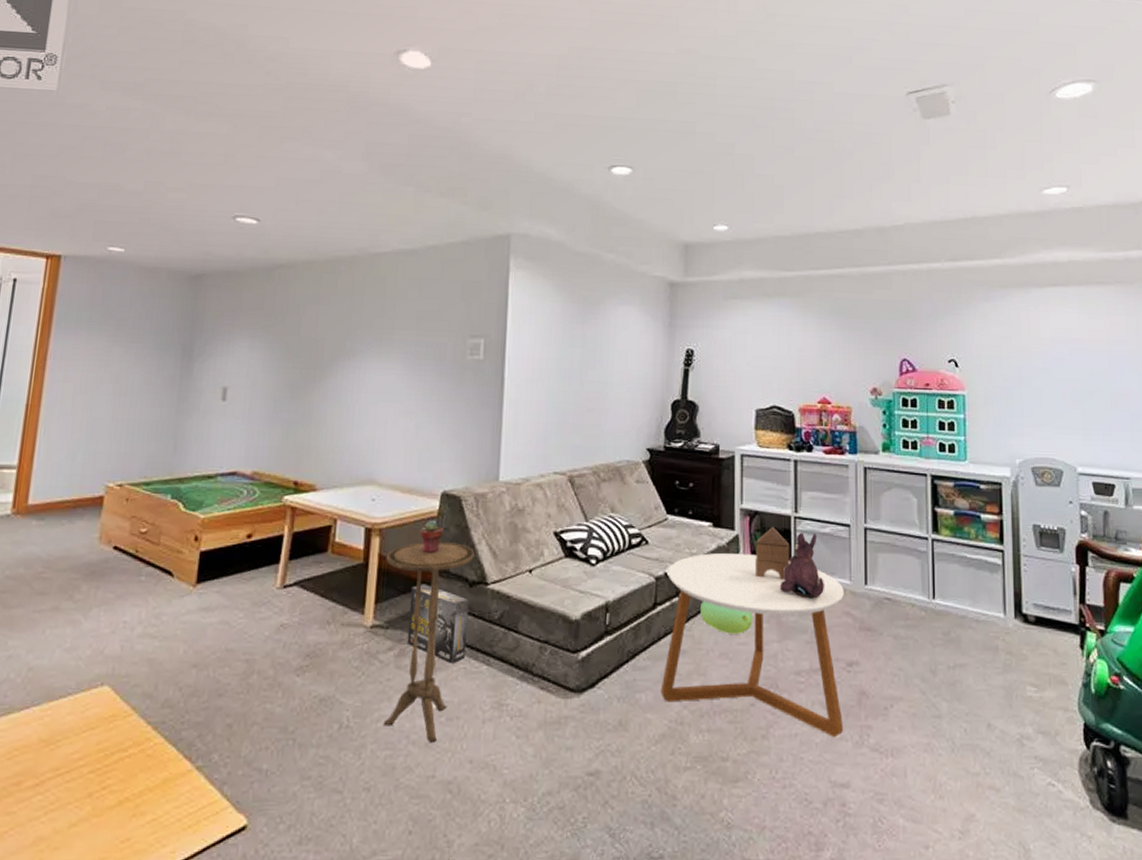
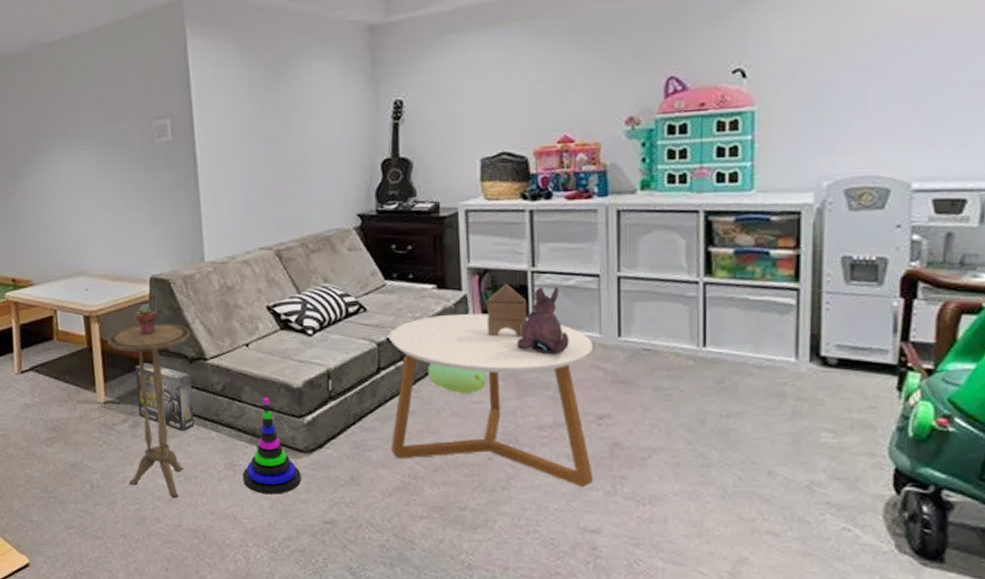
stacking toy: none [509,629,570,740] -> present [242,398,301,494]

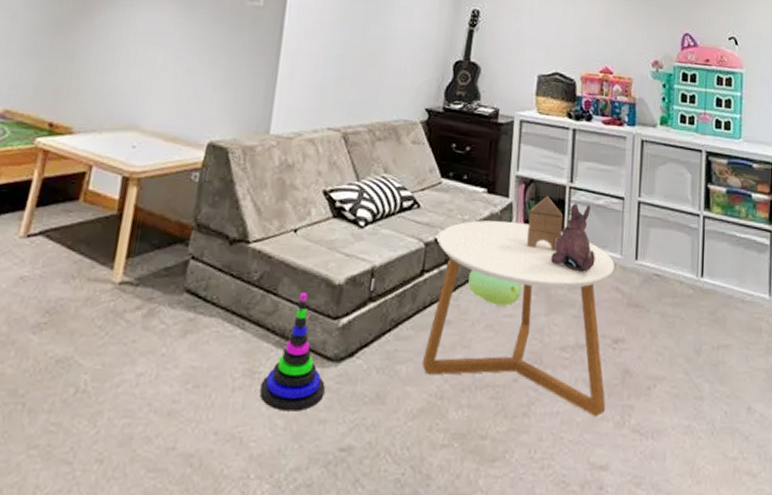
side table: present [107,323,190,498] -> none [123,194,238,411]
box: present [134,362,195,431] -> none [157,239,228,326]
potted succulent: present [135,305,158,335] -> none [181,172,207,208]

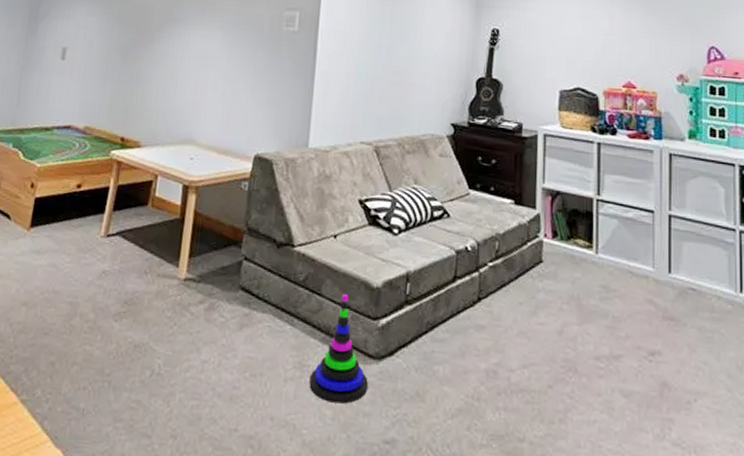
coffee table: present [422,220,614,417] -> none [458,230,647,428]
plush toy: present [468,269,523,306] -> none [500,277,554,314]
toy blocks: present [527,195,564,251] -> none [556,207,592,262]
plush toy: present [550,203,595,272] -> none [580,215,626,284]

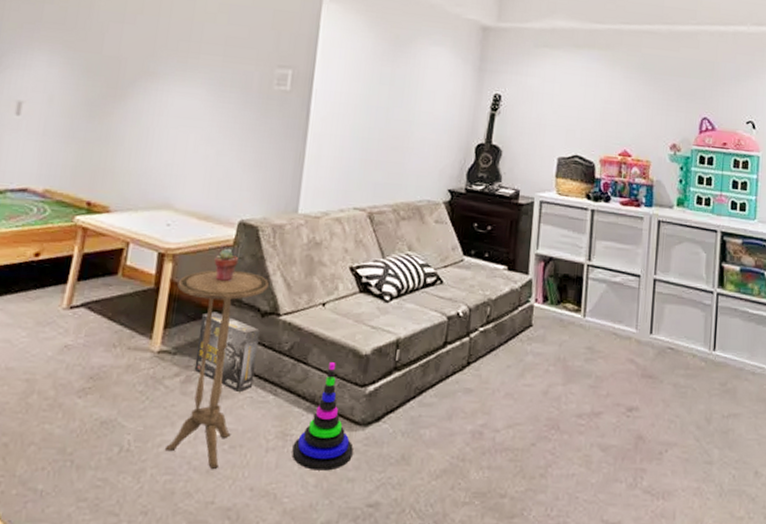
side table: none [191,201,283,396] -> present [164,270,269,469]
box: none [217,241,276,321] -> present [194,311,260,392]
potted succulent: none [233,182,255,214] -> present [214,249,239,282]

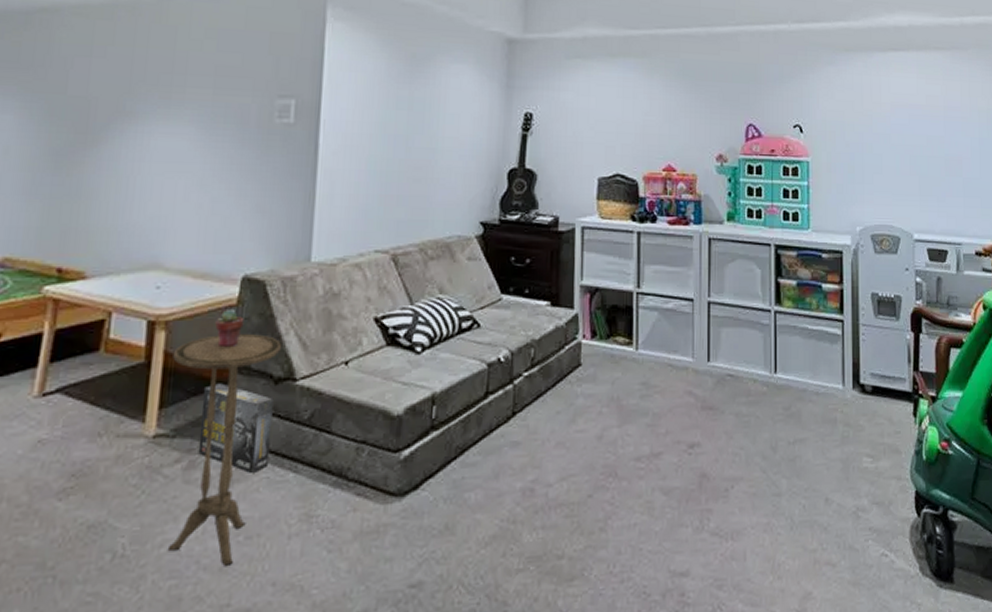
stacking toy: present [292,362,354,471] -> none [319,428,390,554]

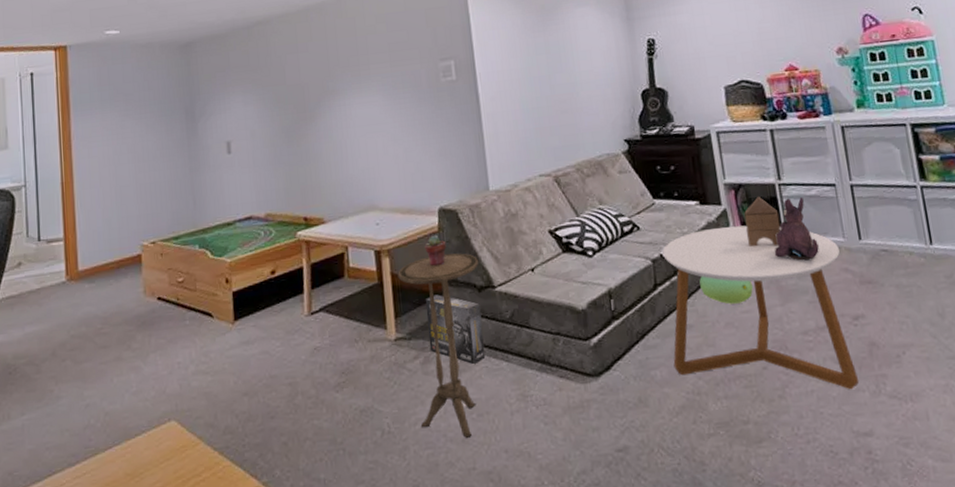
coffee table: none [491,333,686,525] -> present [662,225,859,390]
plush toy: none [536,387,593,422] -> present [699,276,754,305]
toy blocks: none [595,303,632,360] -> present [744,196,781,247]
plush toy: none [620,308,666,379] -> present [774,197,819,261]

